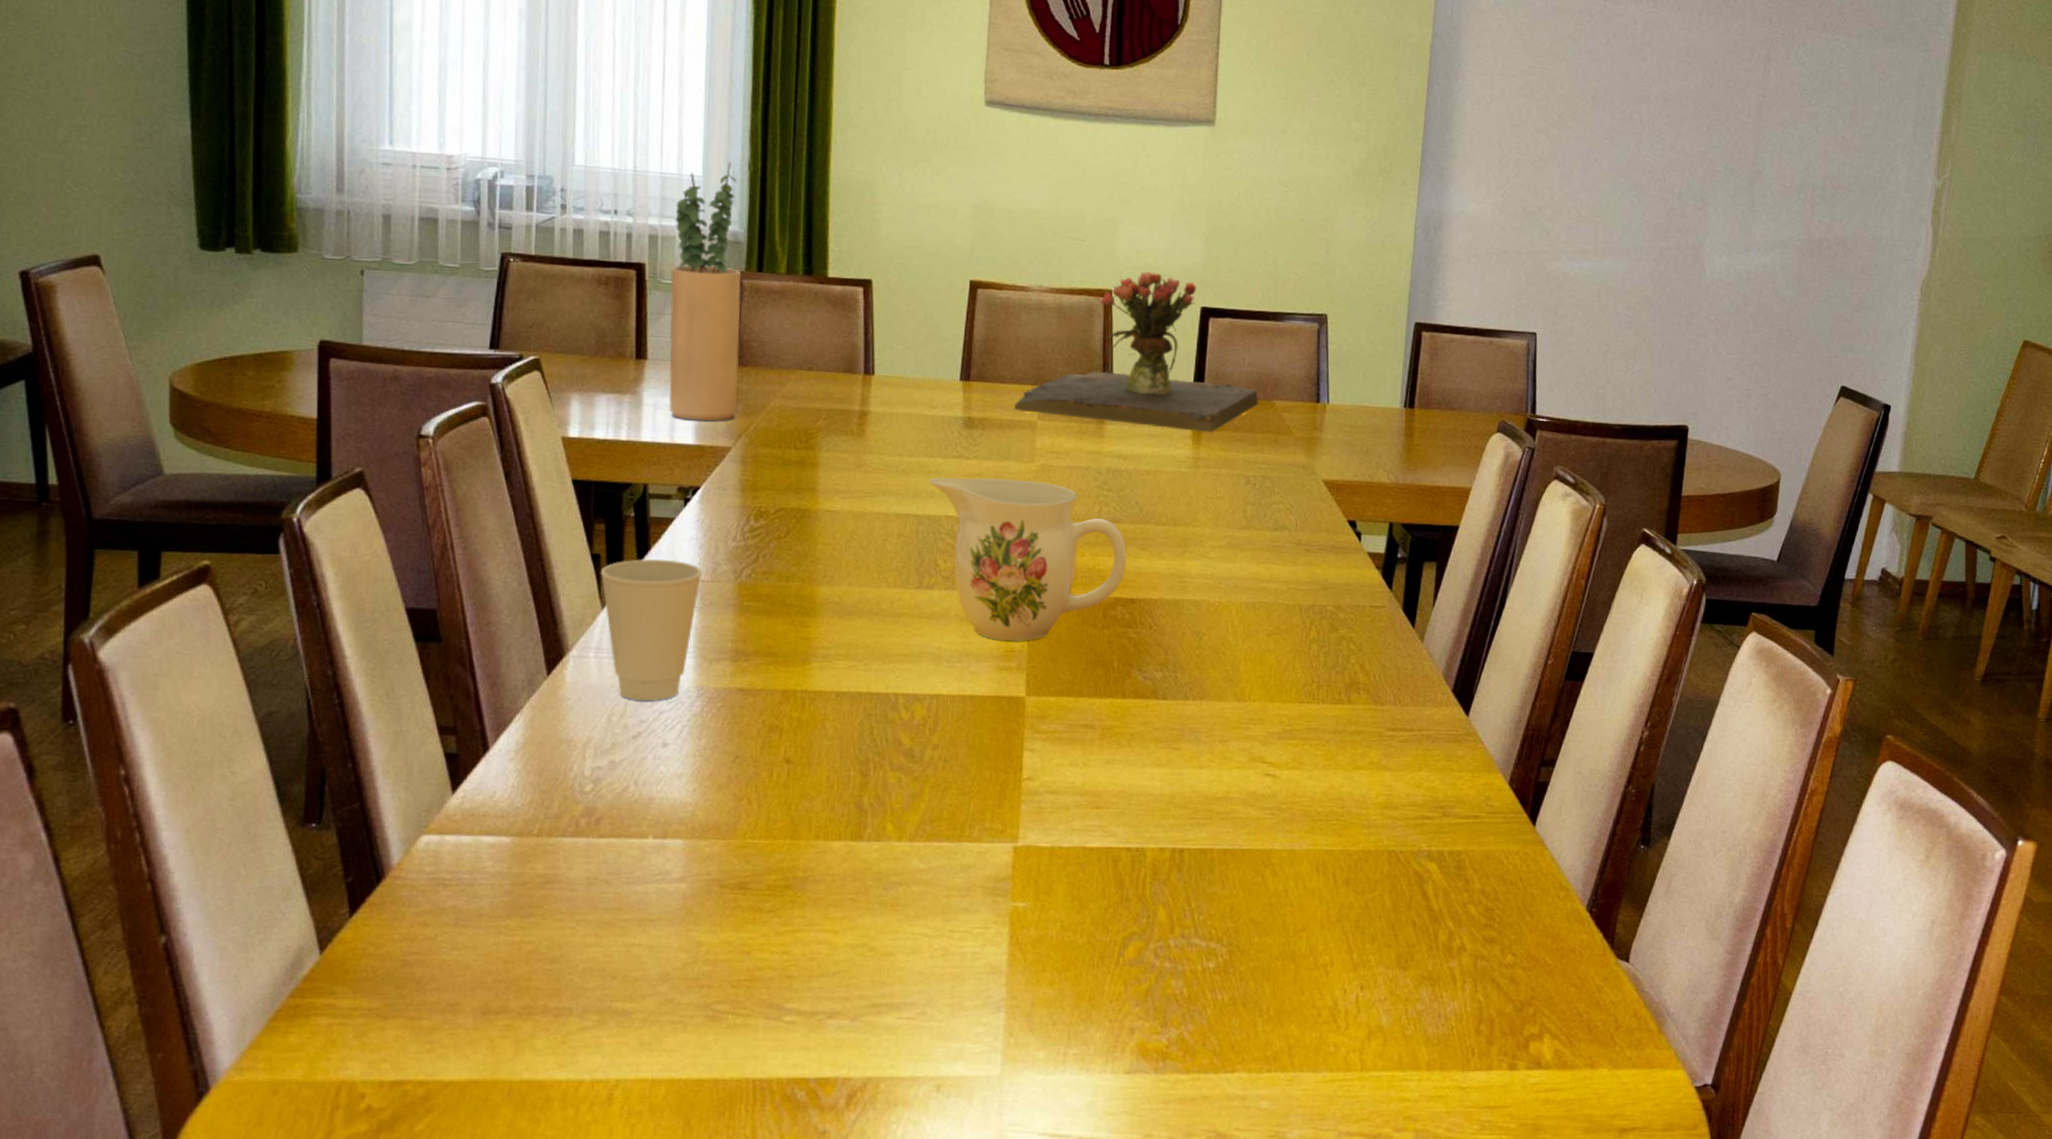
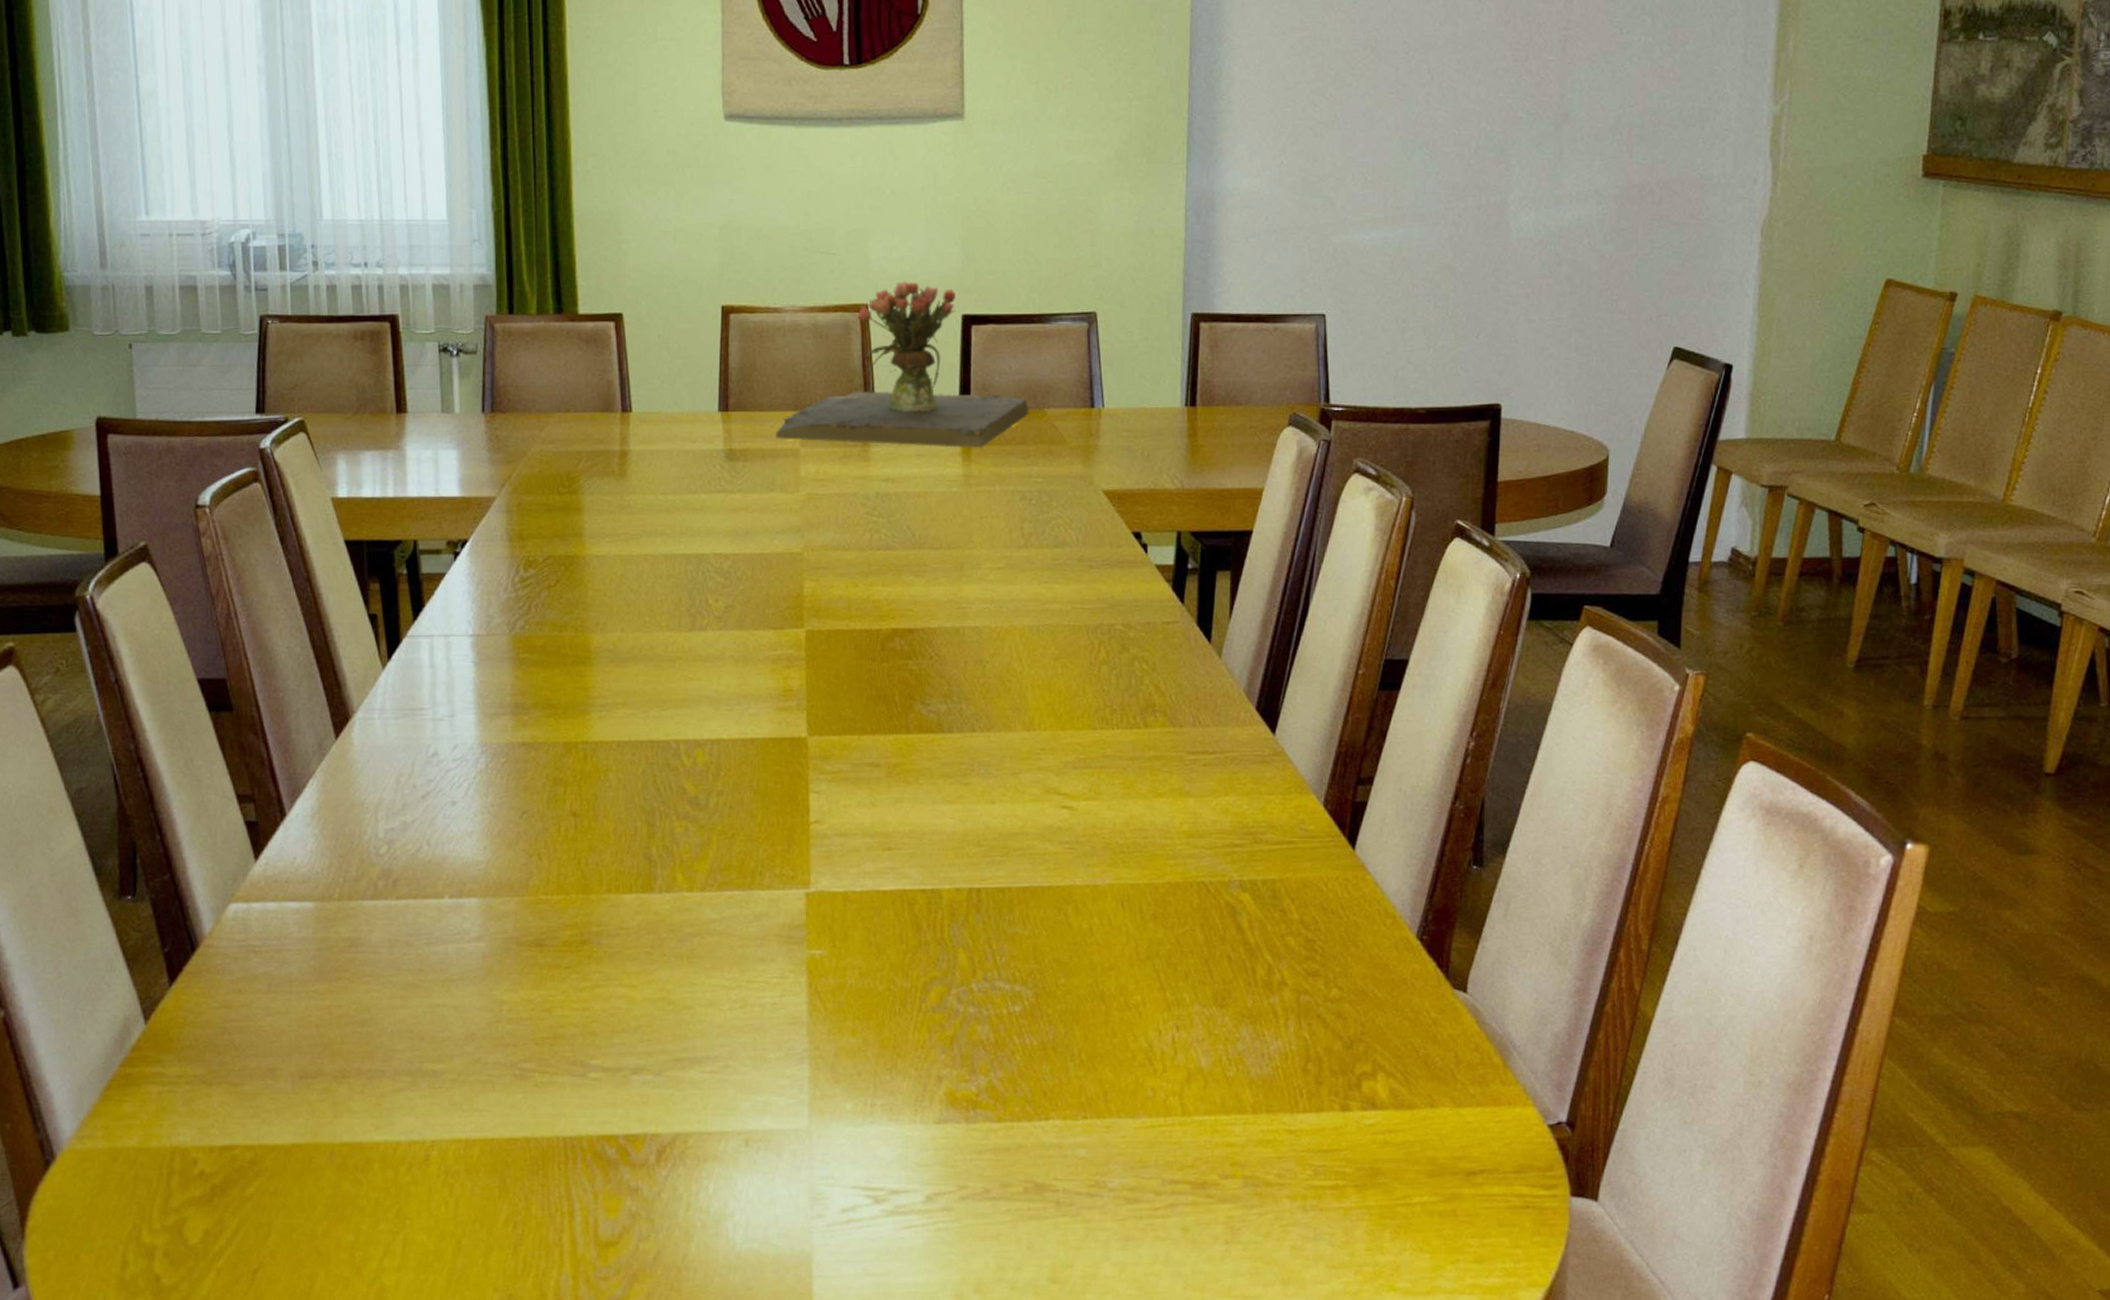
cup: present [600,559,703,701] -> none [378,616,477,759]
vase: present [669,162,742,422] -> none [423,203,499,472]
pitcher: present [929,477,1127,641] -> none [694,511,902,679]

